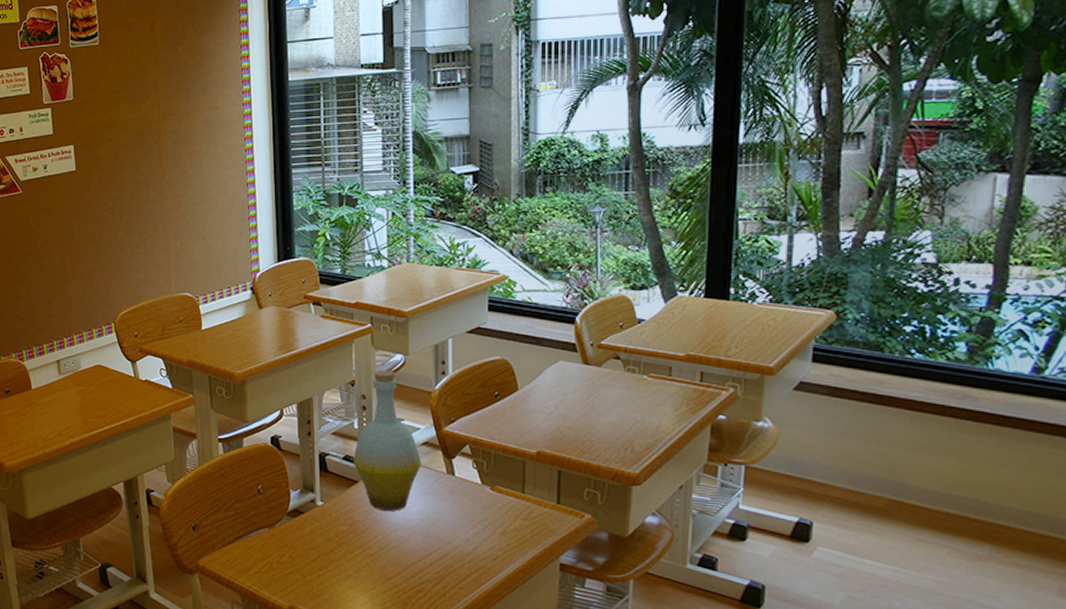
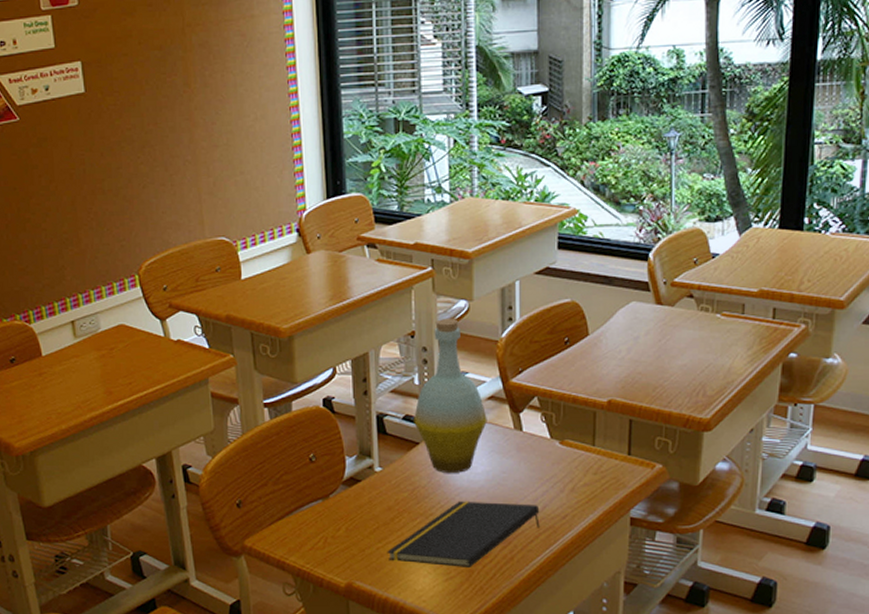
notepad: none [327,537,471,600] -> present [387,501,540,567]

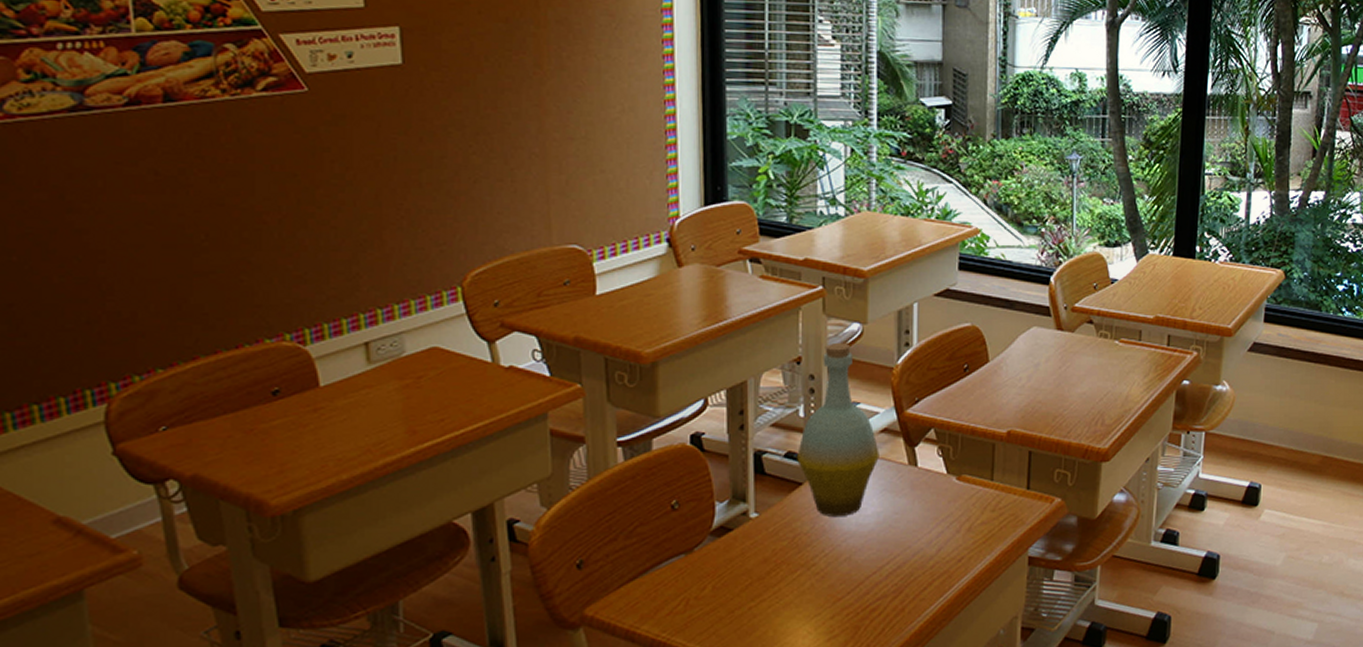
notepad: present [387,501,540,567] -> none [761,547,934,624]

